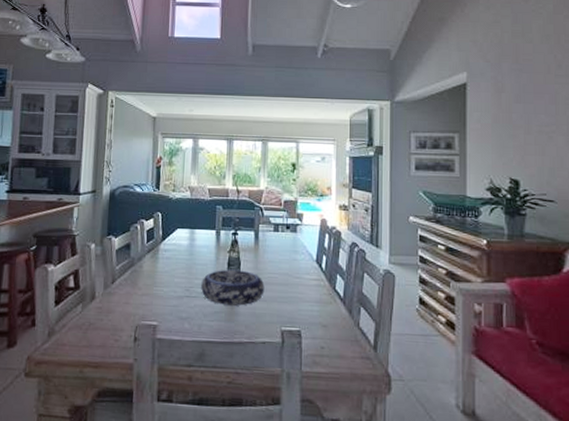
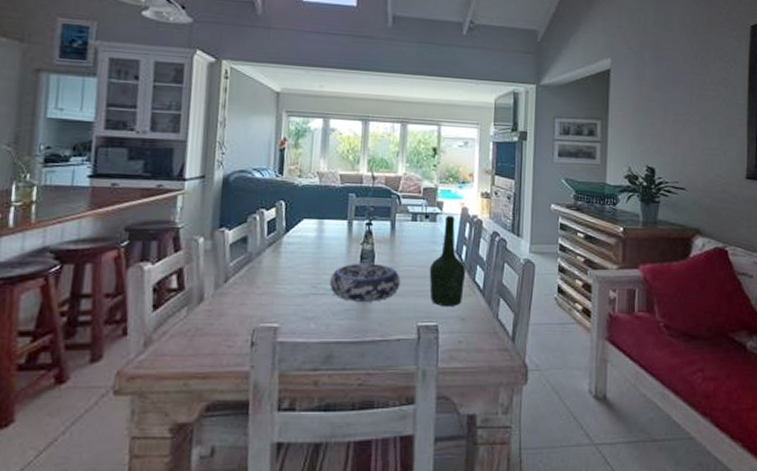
bottle: none [291,226,327,313] -> present [429,215,466,306]

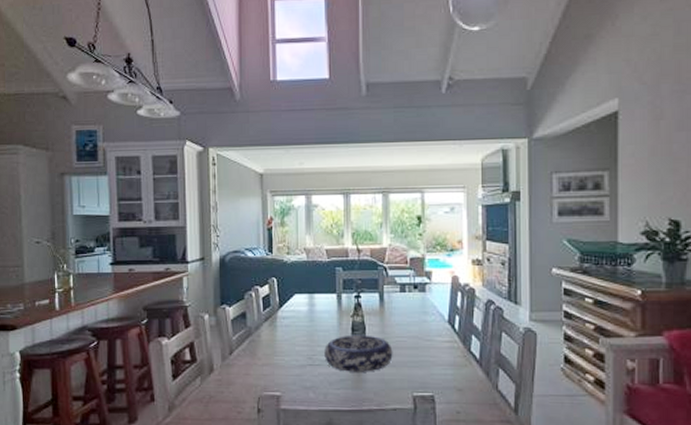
bottle: present [429,215,466,306] -> none [421,284,461,377]

